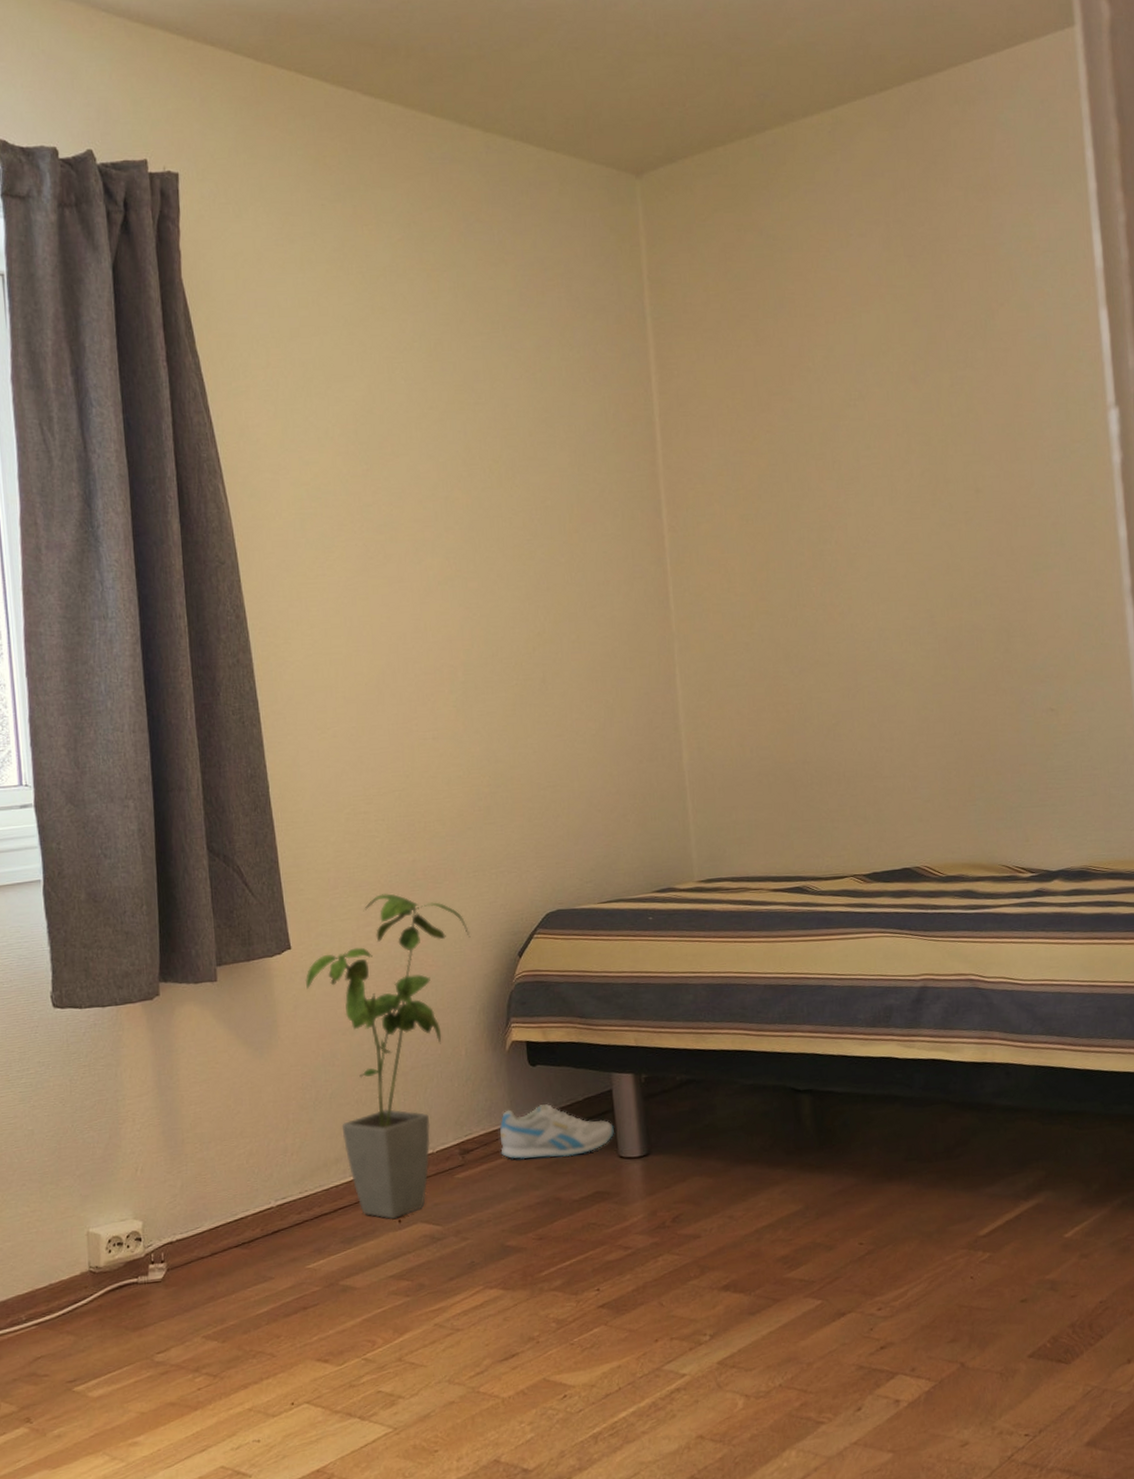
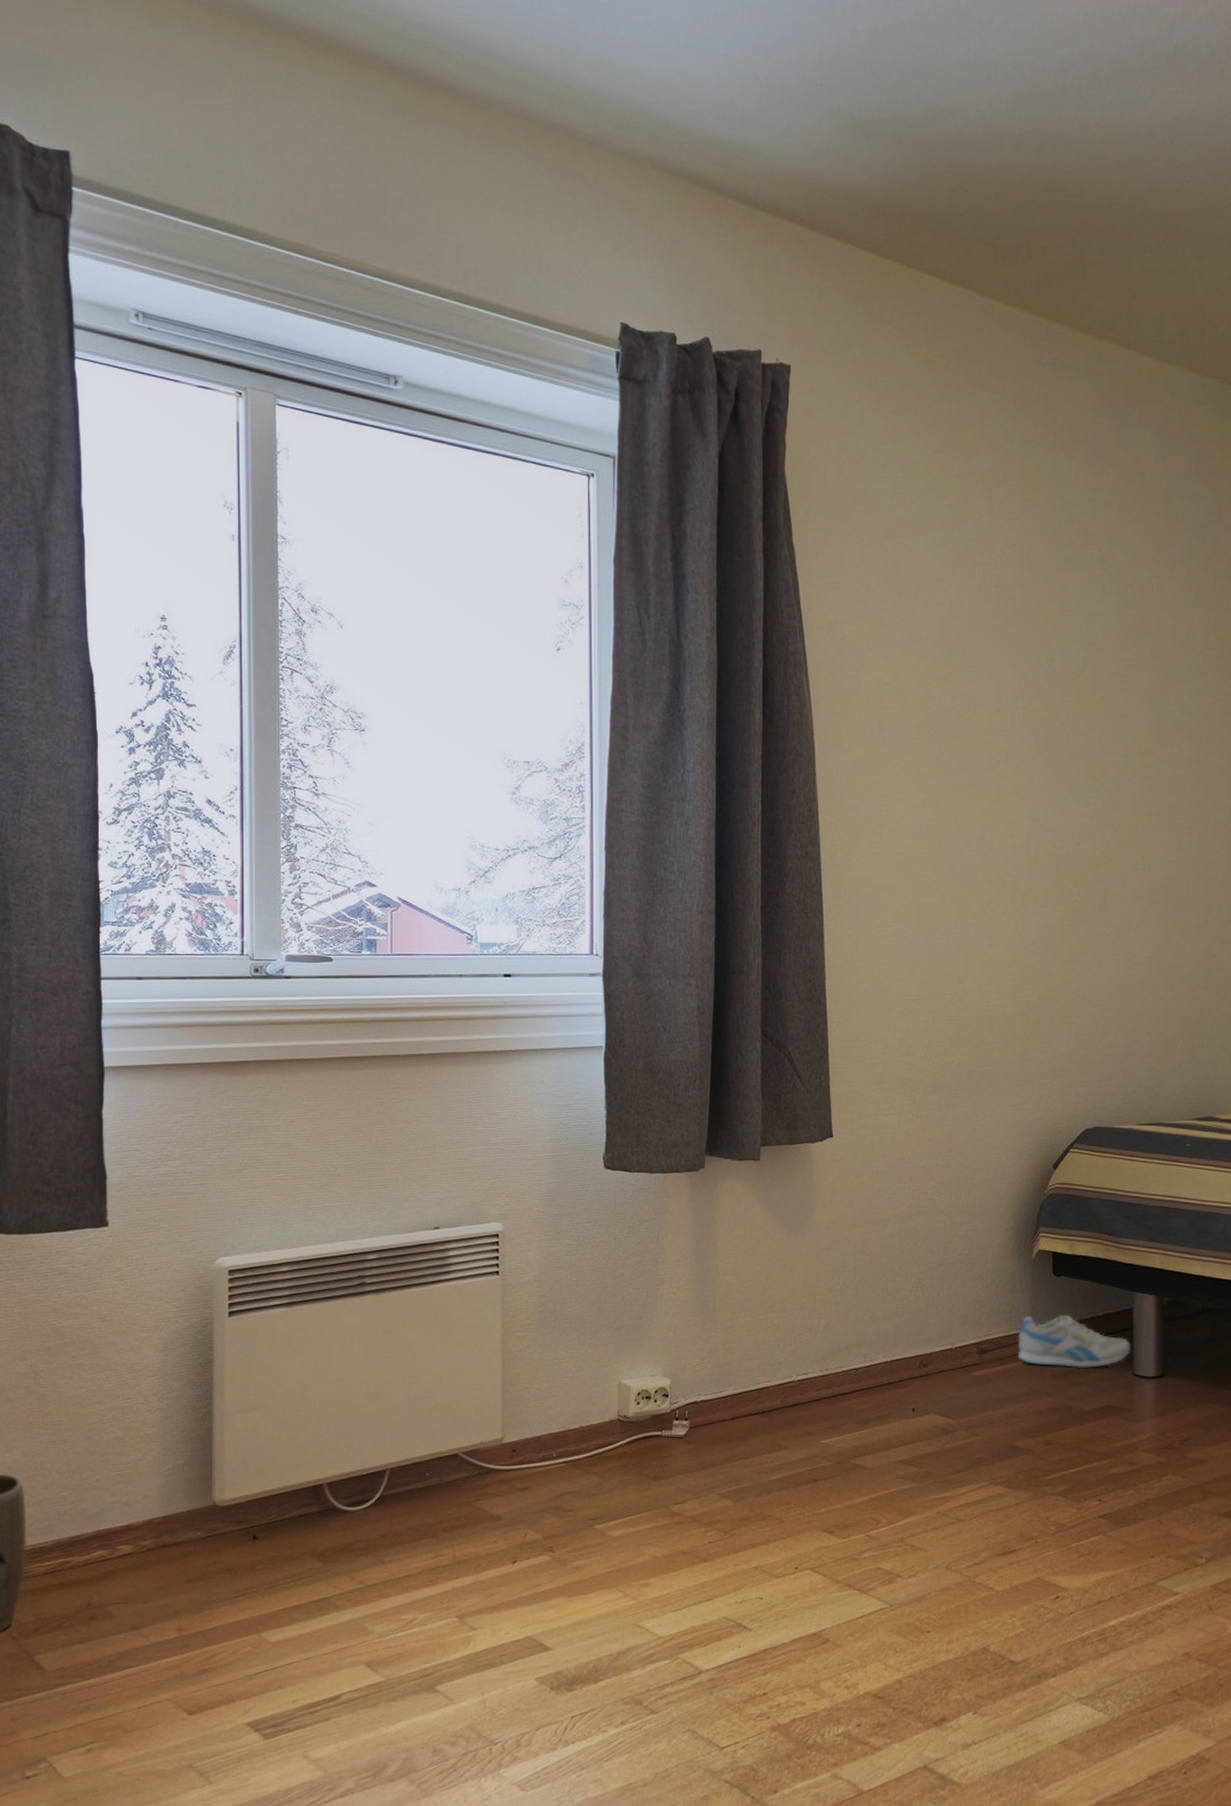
house plant: present [305,893,471,1220] -> none [843,1093,1008,1408]

